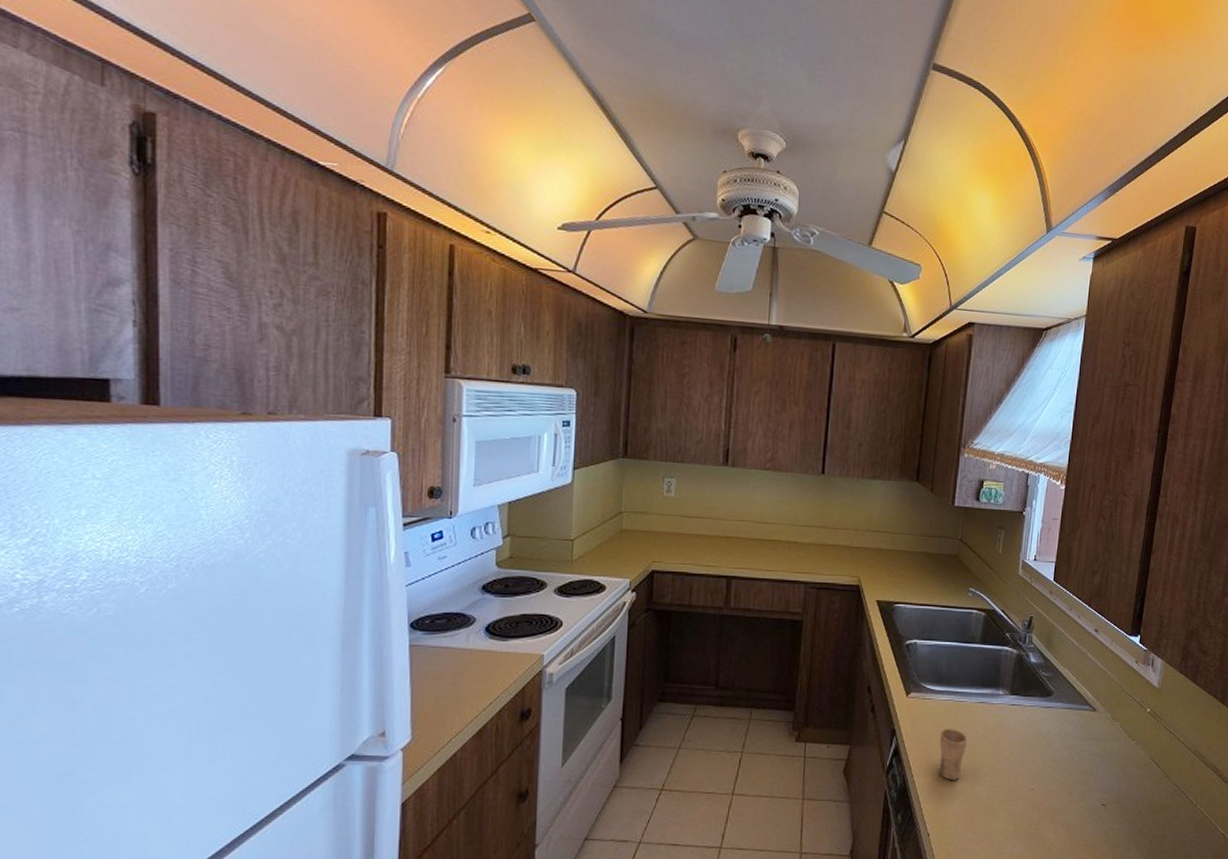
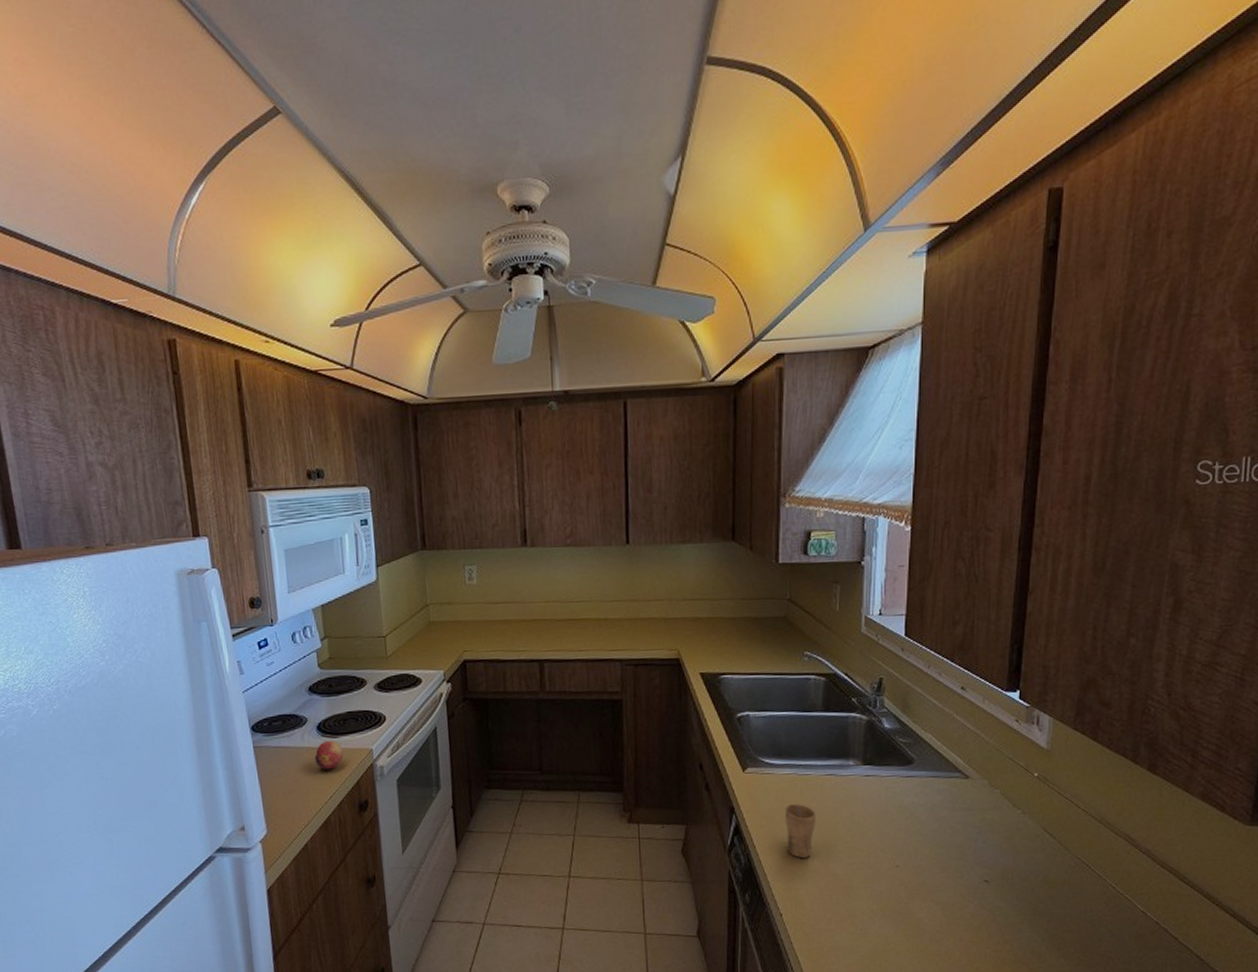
fruit: none [478,643,512,675] -> present [314,740,344,770]

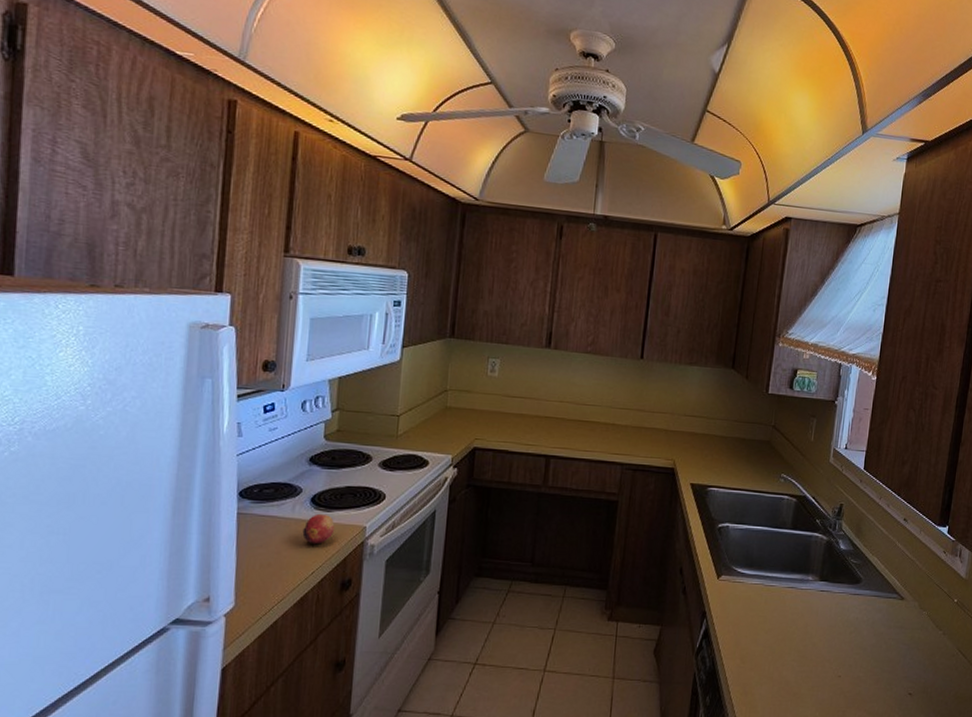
cup: present [785,803,817,858] -> none [748,612,777,664]

